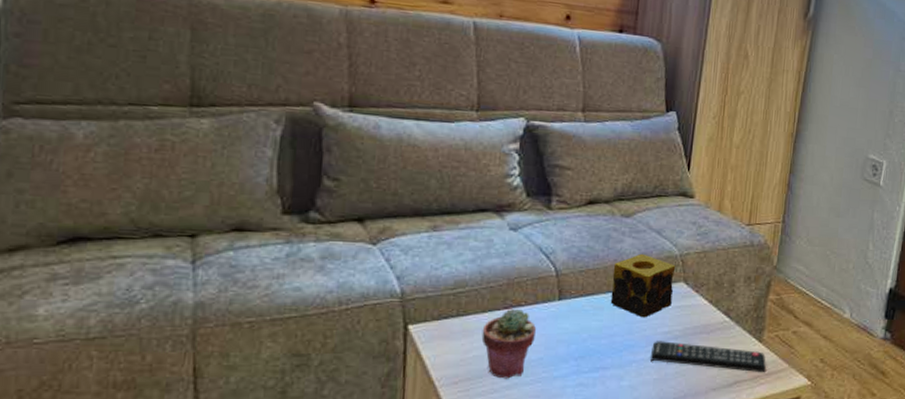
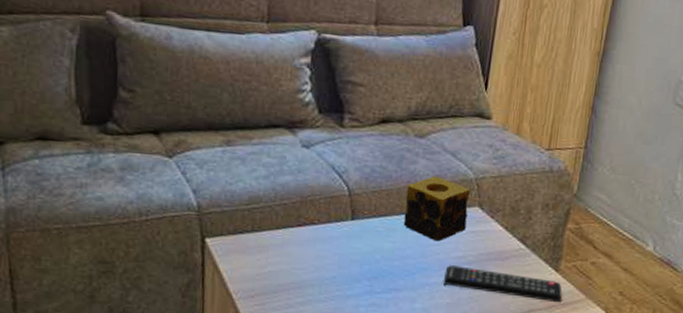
potted succulent: present [481,308,537,379] -> none [276,226,330,295]

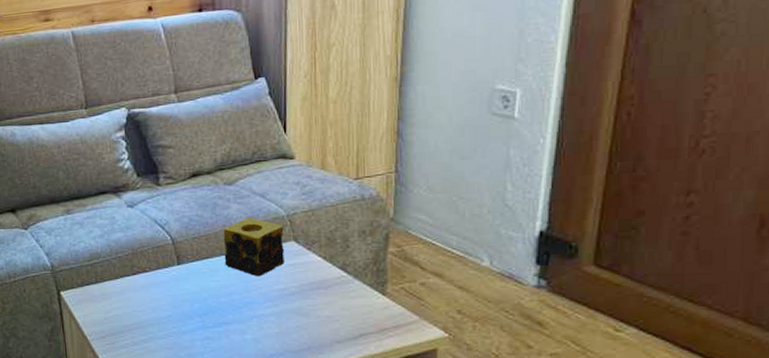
remote control: present [442,265,563,303] -> none [269,297,395,326]

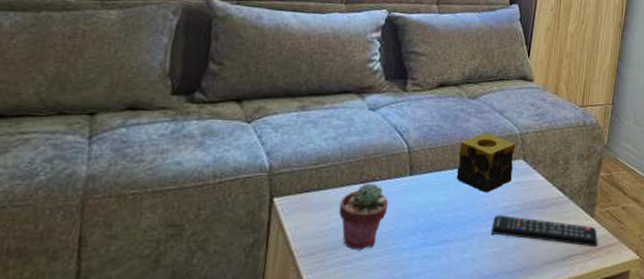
potted succulent: none [117,274,163,334] -> present [338,183,389,251]
remote control: none [269,297,395,326] -> present [490,215,598,247]

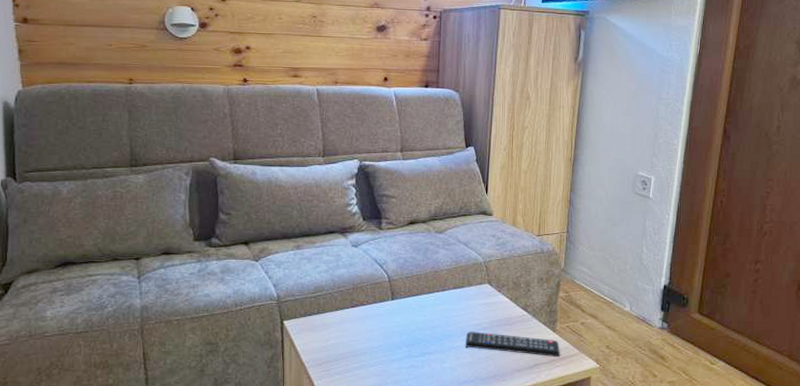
potted succulent: present [338,183,389,251] -> none [336,307,377,362]
candle: present [456,132,516,193] -> none [431,262,481,313]

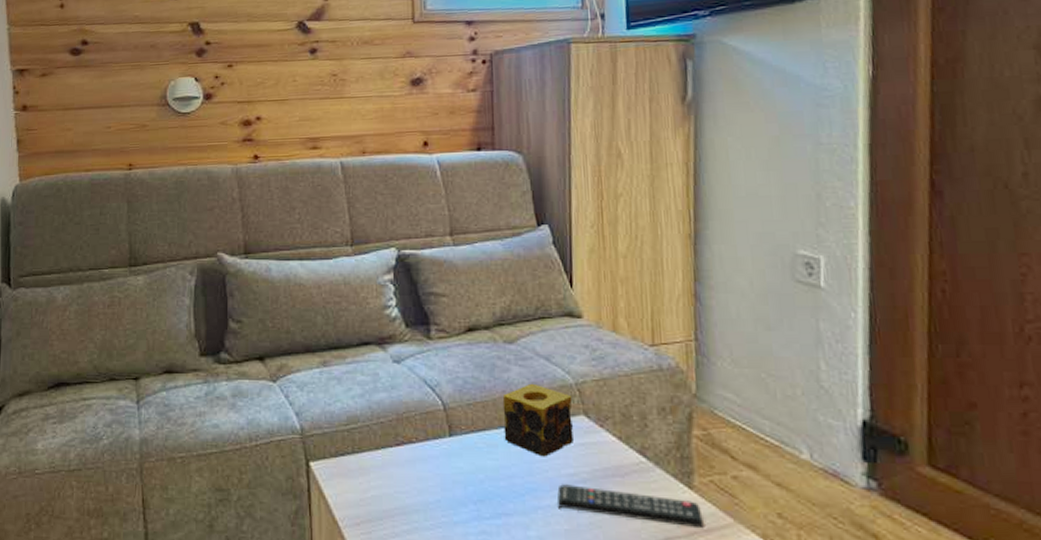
candle: none [431,262,481,313] -> present [502,383,574,457]

